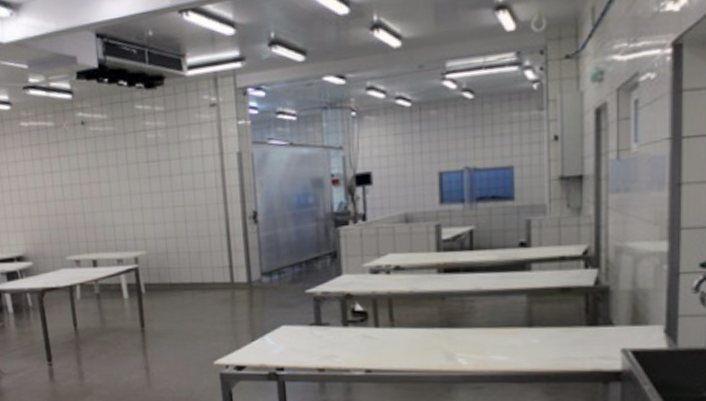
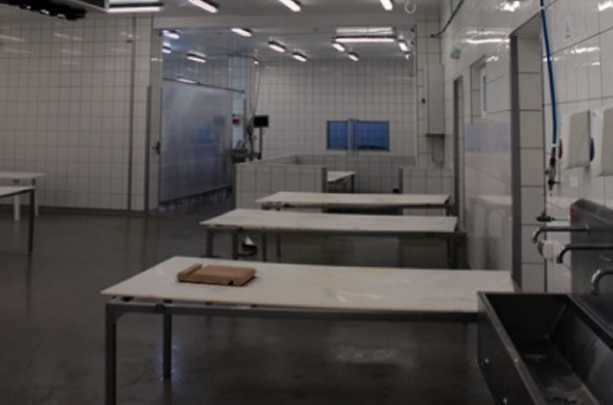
cutting board: none [286,331,370,353] -> present [176,263,257,286]

